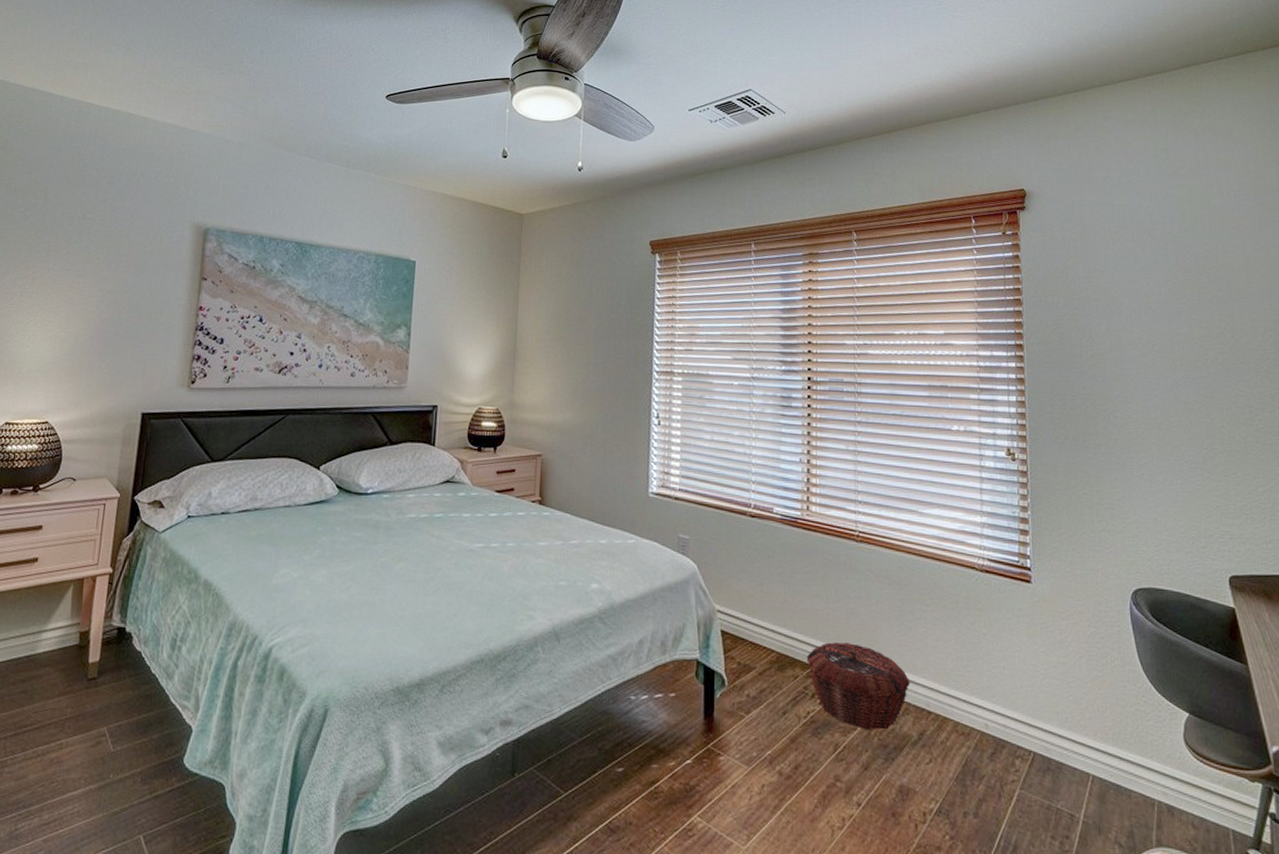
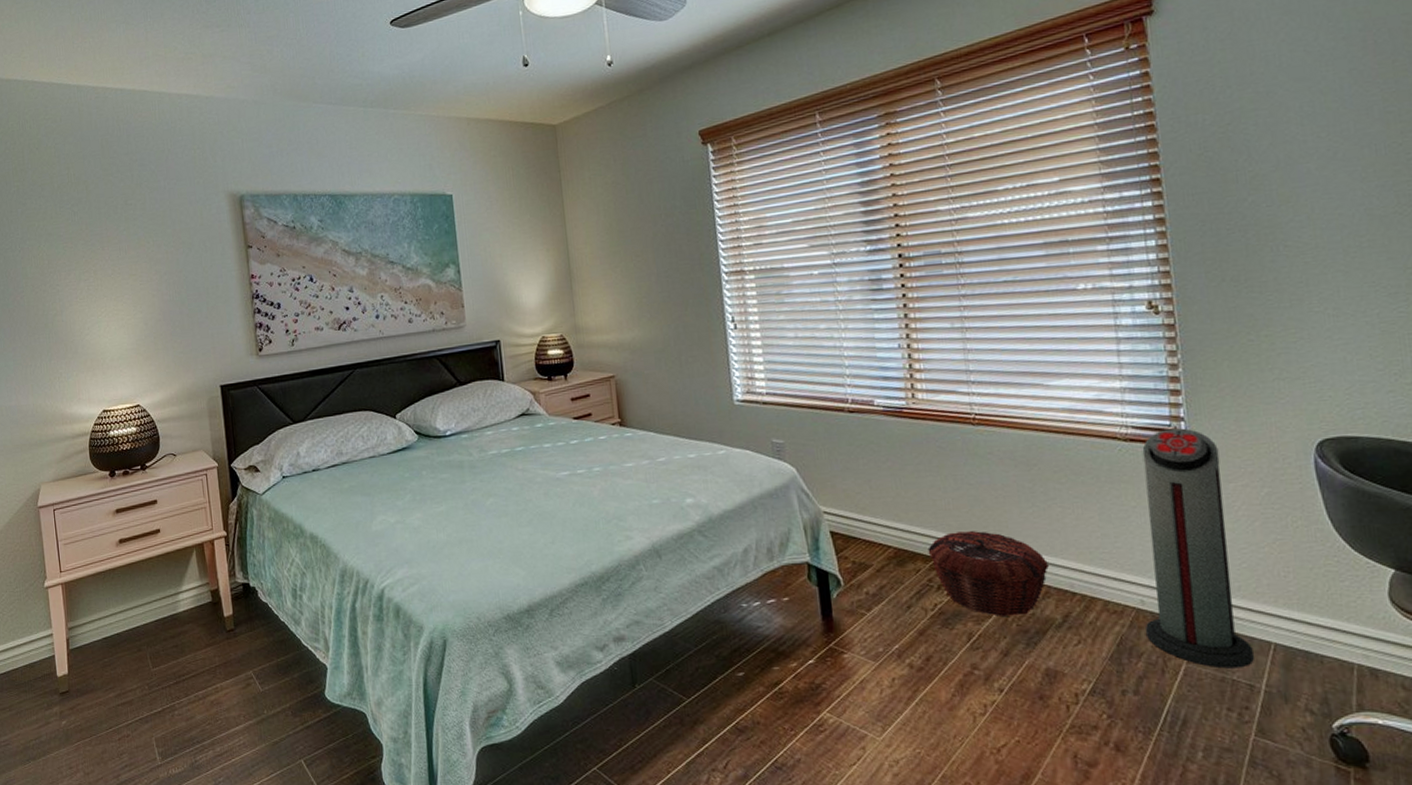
air purifier: none [987,565,1075,797] -> present [1142,428,1254,669]

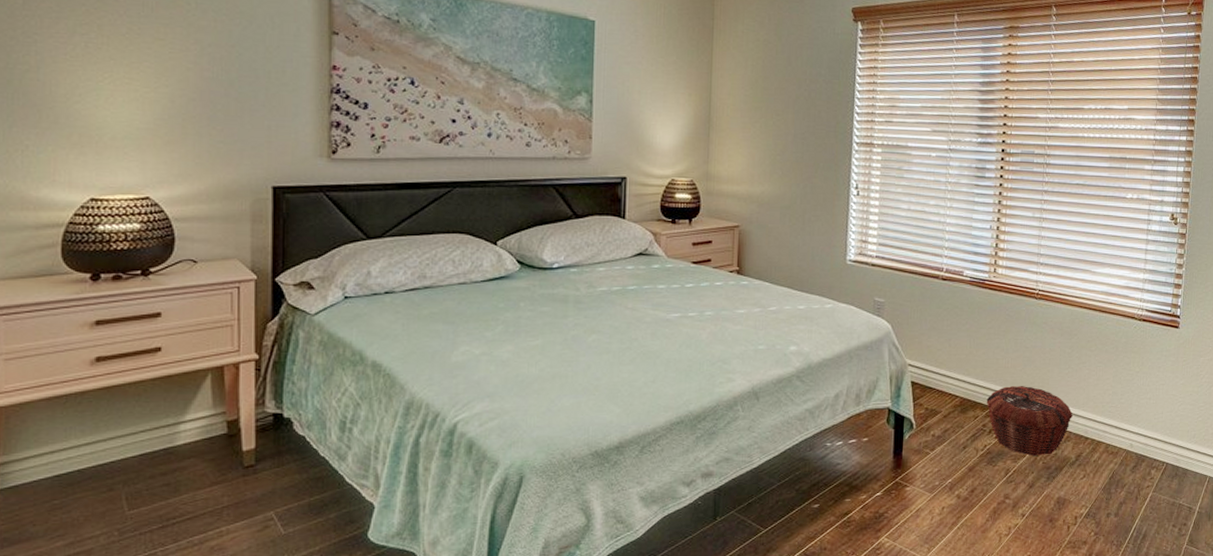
air purifier: present [1142,428,1254,669] -> none [1129,314,1198,496]

